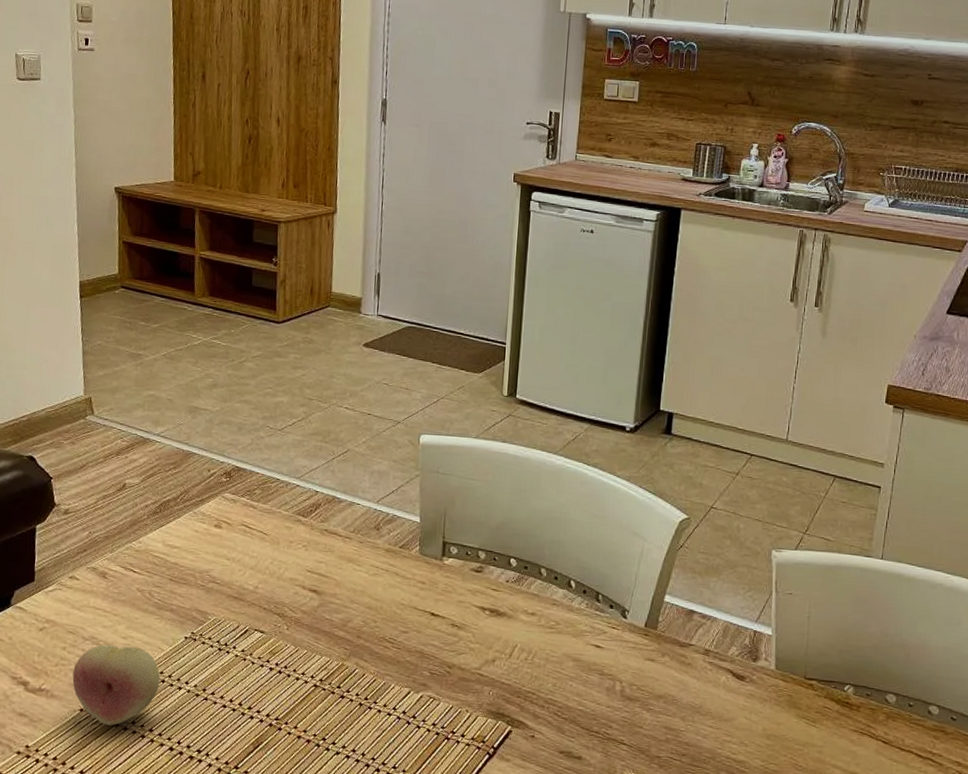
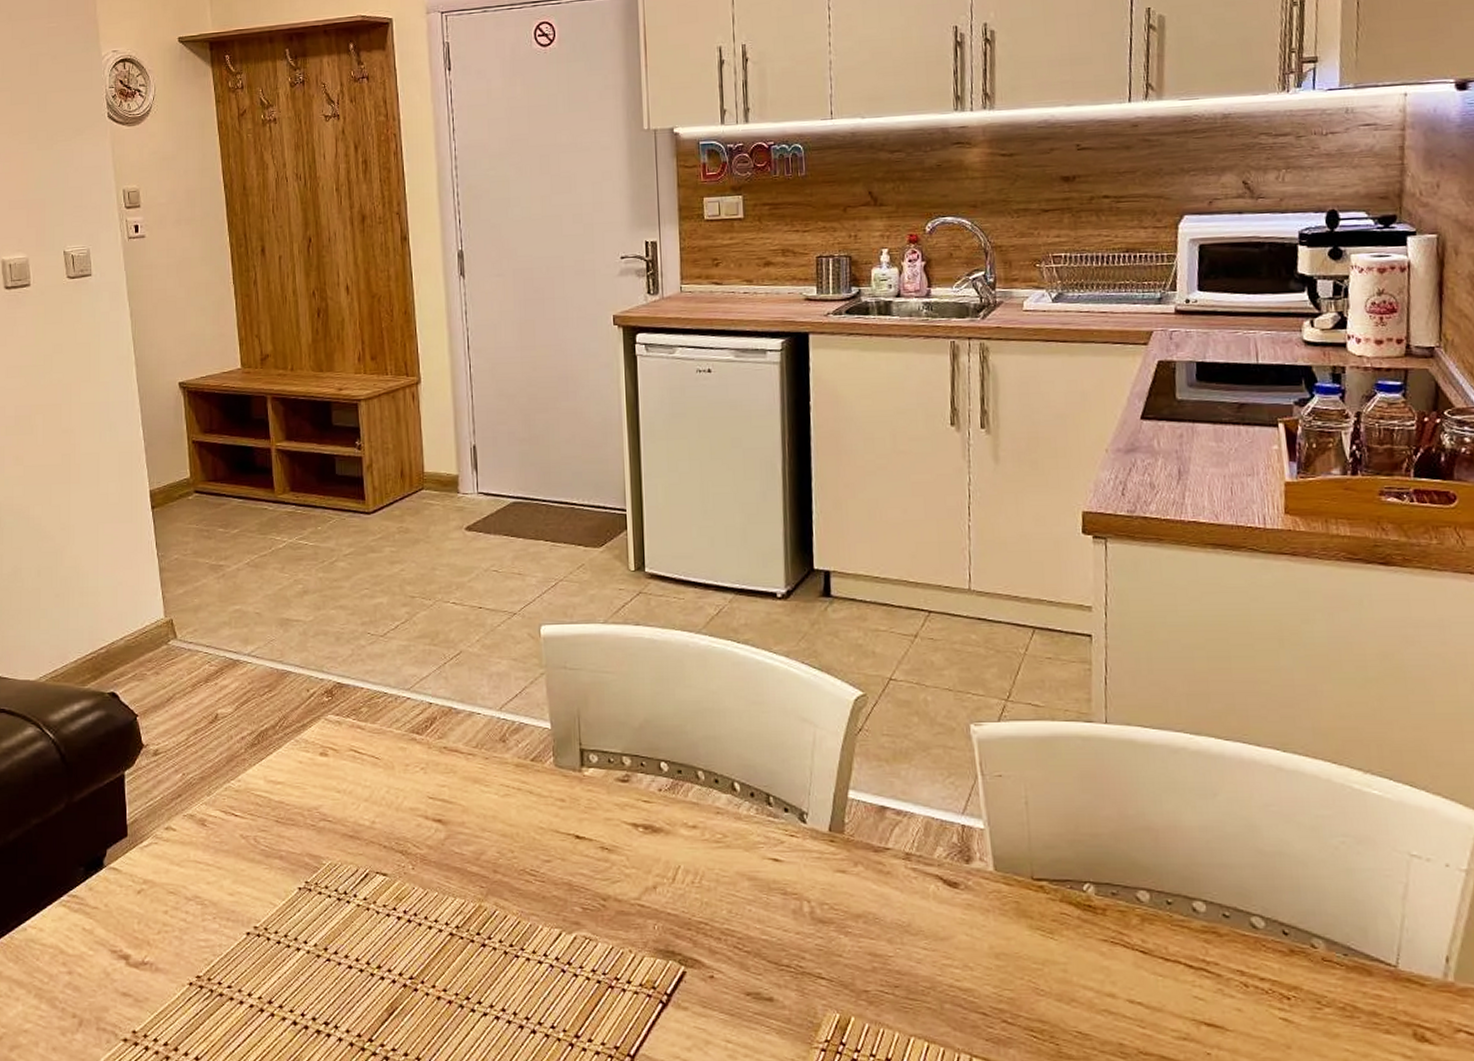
fruit: present [72,644,161,726] -> none [178,904,275,1000]

